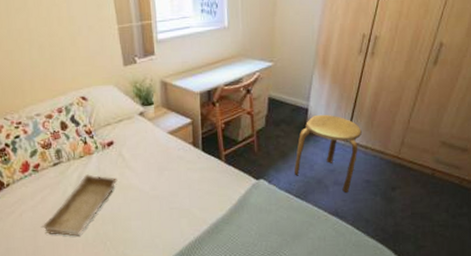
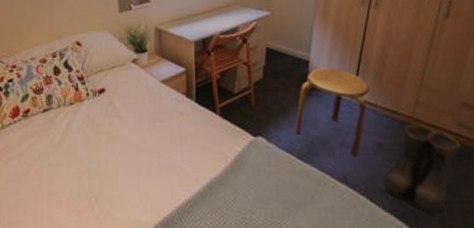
tray: present [41,174,118,236] -> none [25,122,107,190]
boots: none [370,162,437,239] -> present [385,124,461,217]

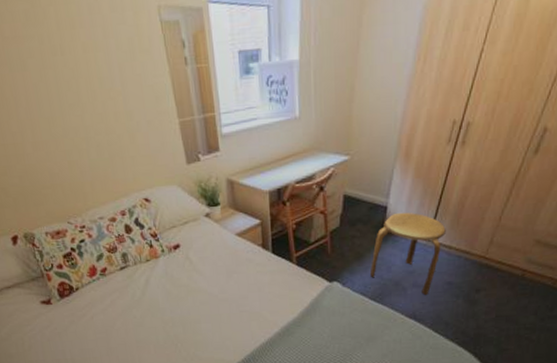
boots: present [385,124,461,217] -> none [451,262,527,342]

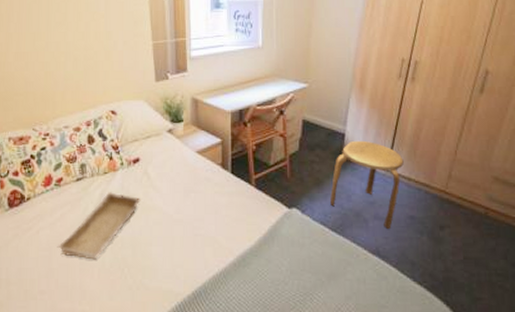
tray: none [112,278,186,338] -> present [57,192,141,260]

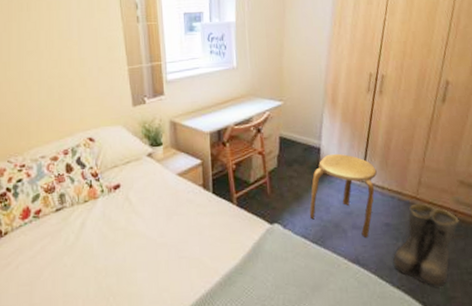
tray: present [57,192,141,260] -> none [38,220,123,291]
boots: none [416,197,491,289] -> present [393,203,459,289]

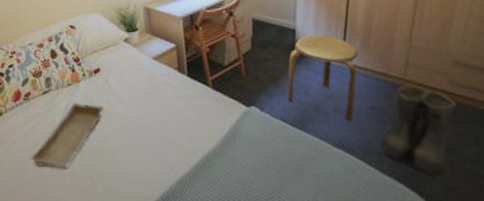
tray: none [38,220,123,291] -> present [29,102,104,169]

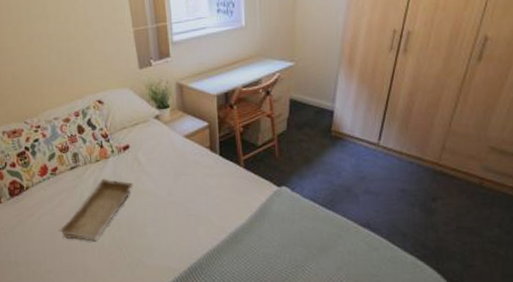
stool: present [287,34,358,121] -> none [320,116,395,202]
boots: present [382,85,456,178] -> none [408,169,486,257]

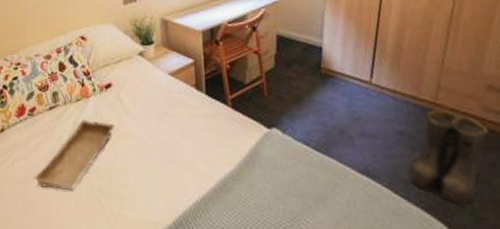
boots: none [408,169,486,257] -> present [409,109,488,209]

